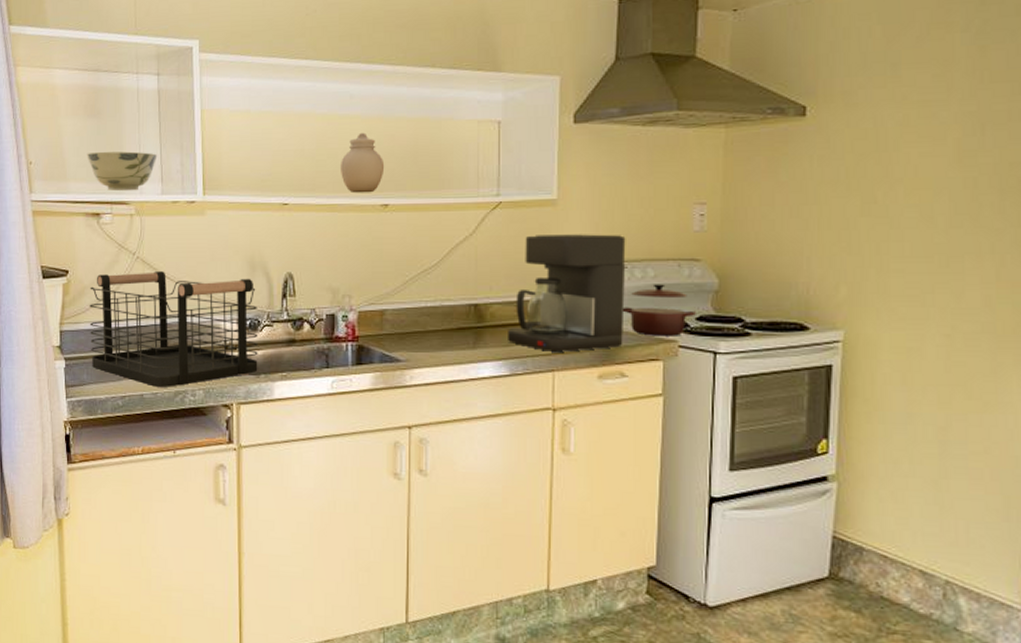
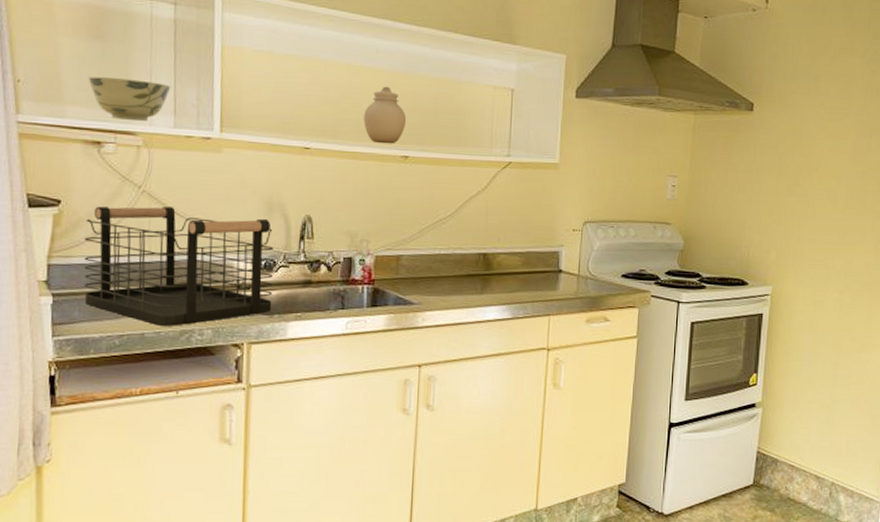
coffee maker: present [508,234,626,352] -> none [512,194,614,299]
saucepan: present [623,284,696,336] -> none [609,242,665,287]

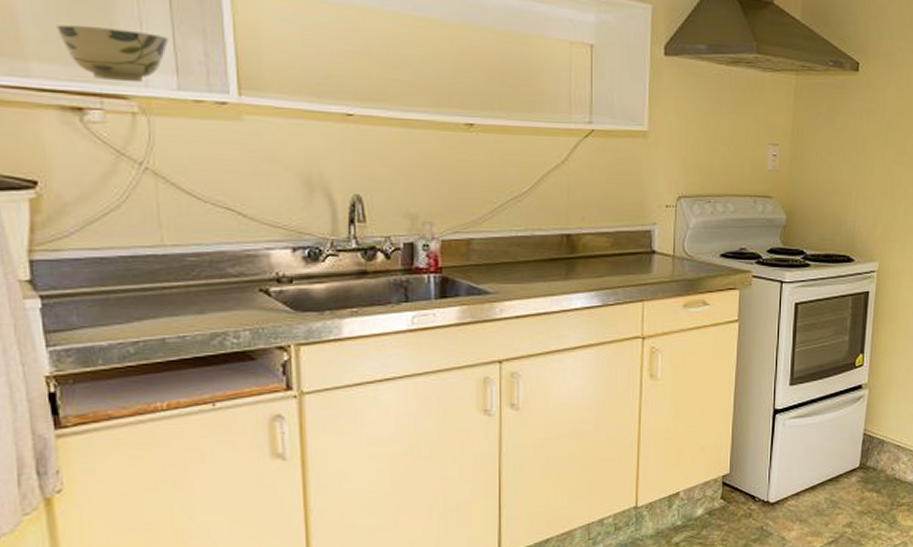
dish rack: present [84,206,274,326] -> none [73,187,321,329]
jar: present [364,86,407,144] -> none [417,40,469,110]

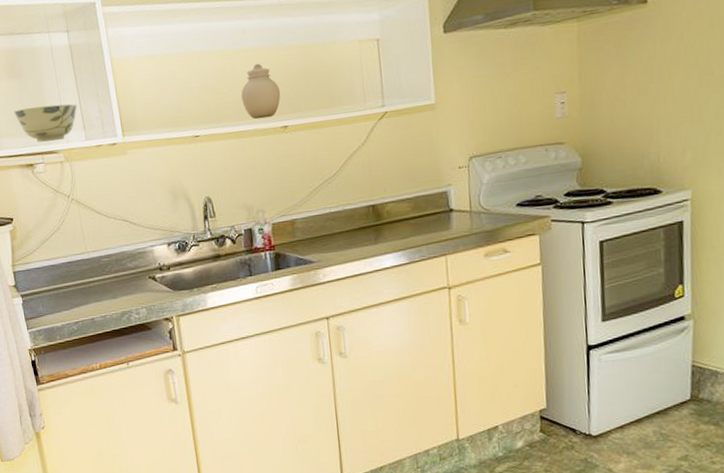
jar: none [417,40,469,110] -> present [241,63,281,120]

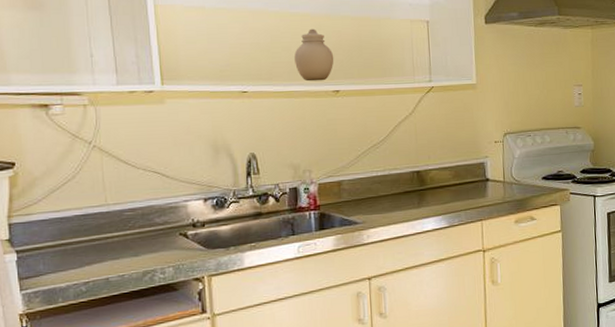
bowl: present [13,104,78,143] -> none [29,43,110,83]

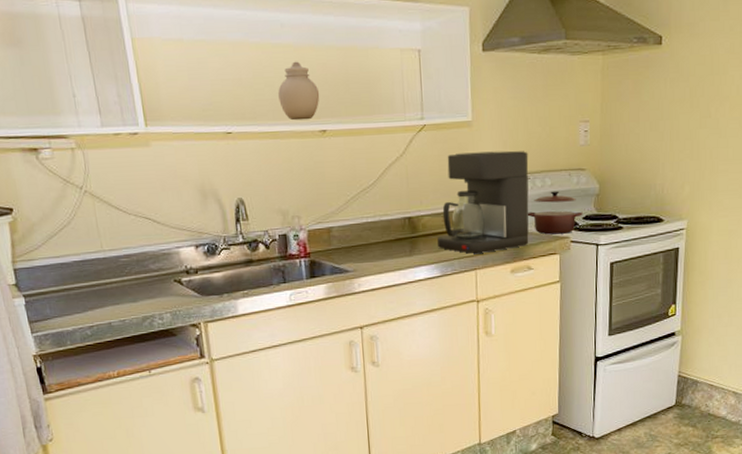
coffee maker: none [445,110,531,205] -> present [437,150,529,254]
saucepan: none [530,147,580,187] -> present [528,191,583,235]

